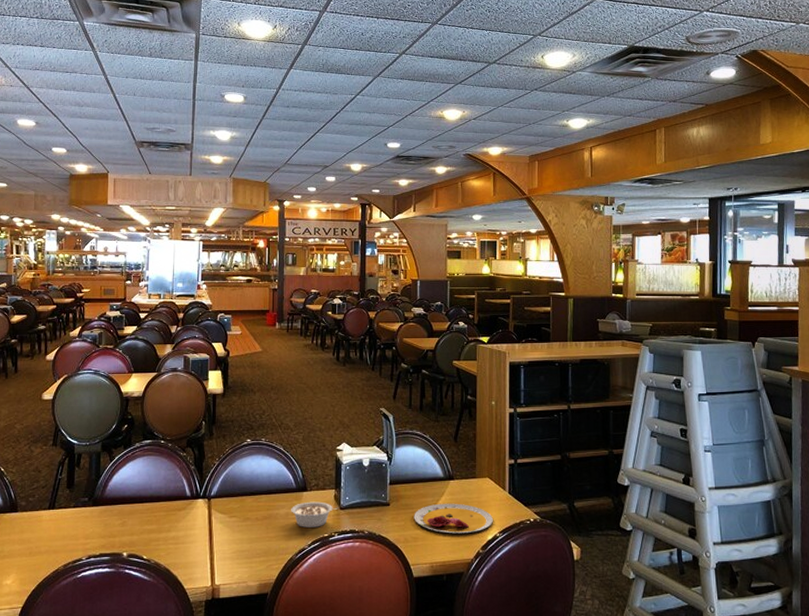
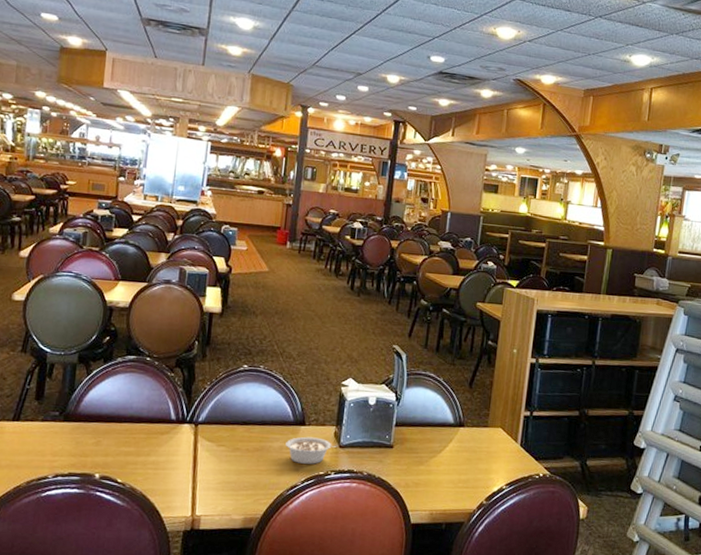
plate: present [414,503,493,534] -> none [417,450,501,484]

